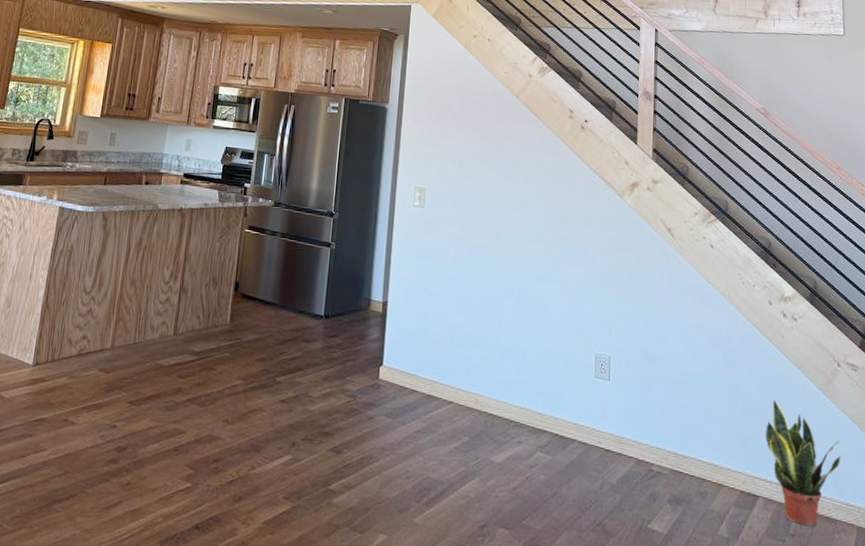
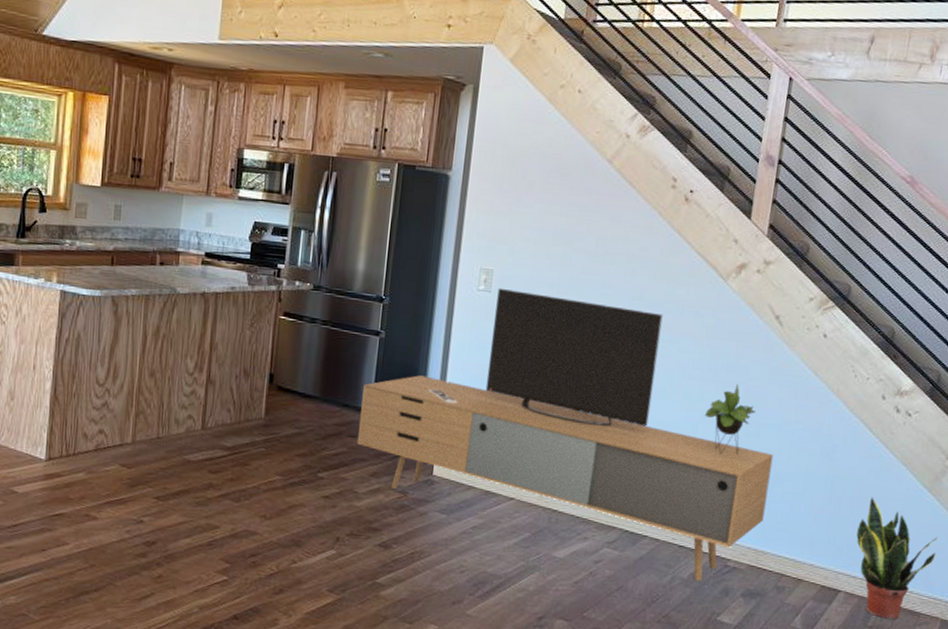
media console: none [311,204,681,487] -> present [357,287,774,582]

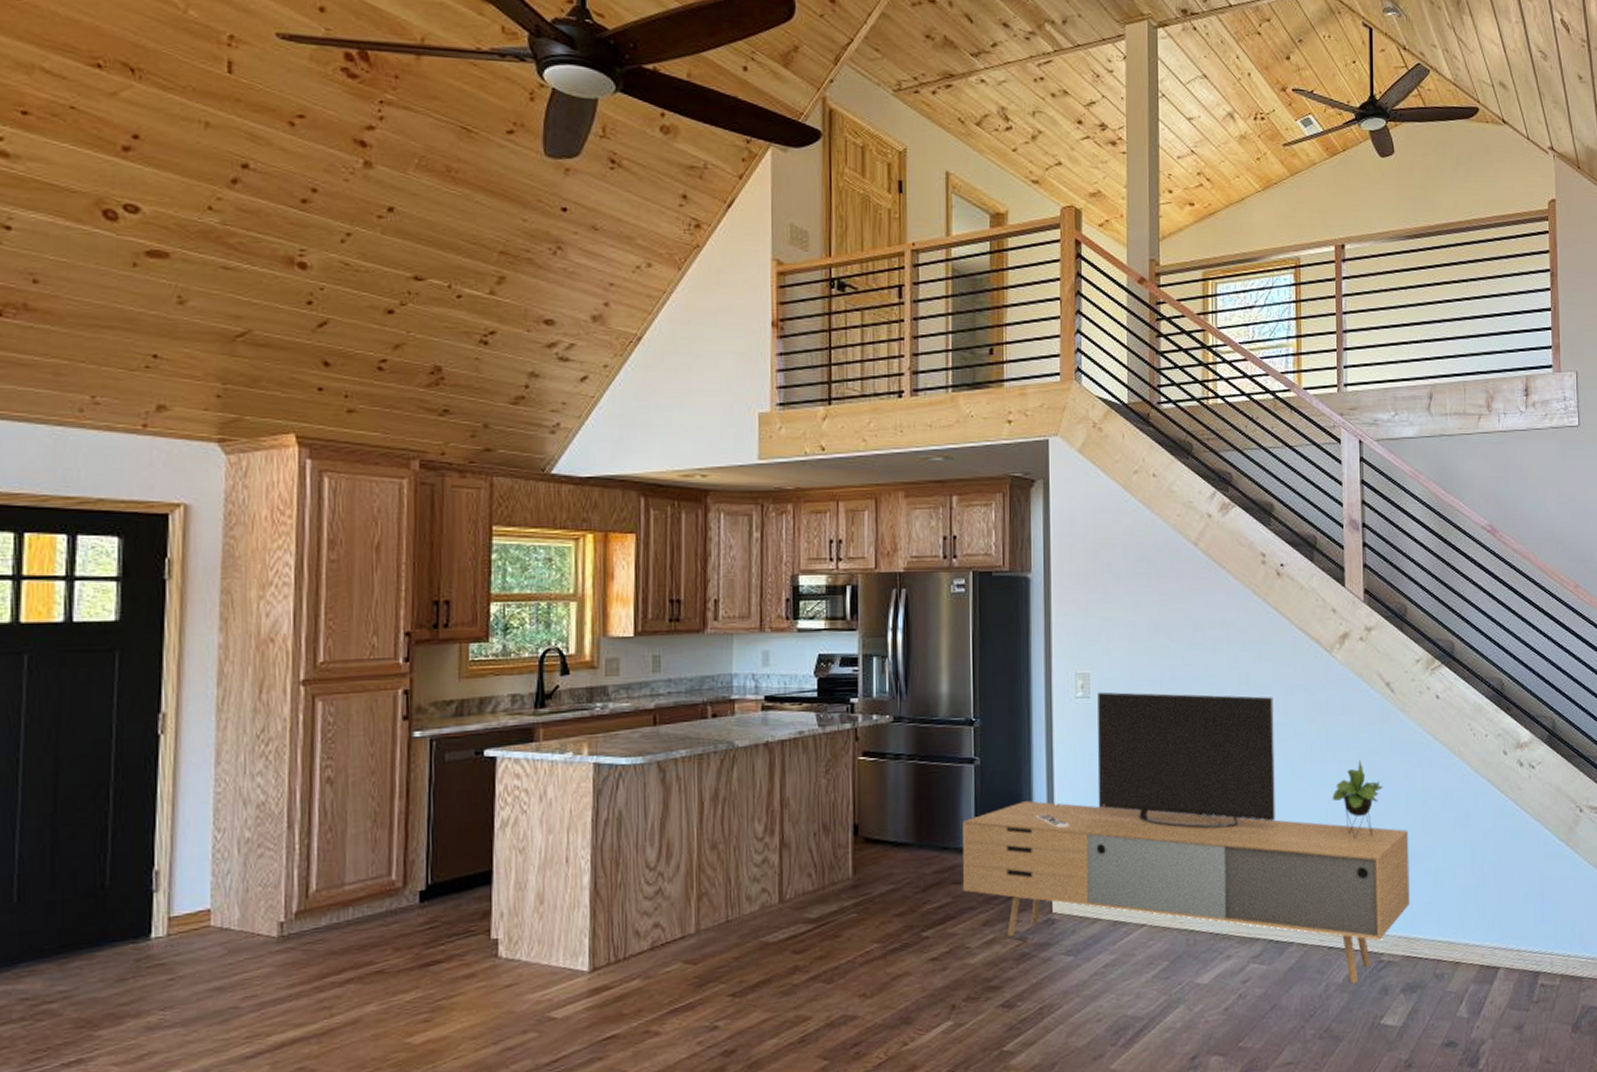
potted plant: present [856,497,938,620] -> none [1505,860,1586,990]

